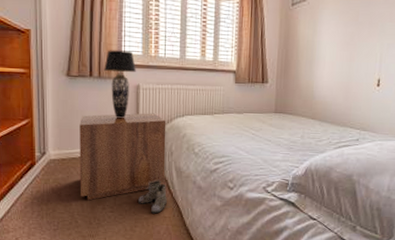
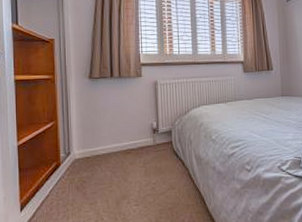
nightstand: present [79,113,166,201] -> none [102,106,186,196]
table lamp: present [104,50,137,119] -> none [124,51,154,114]
boots: present [137,179,170,214] -> none [161,169,193,203]

